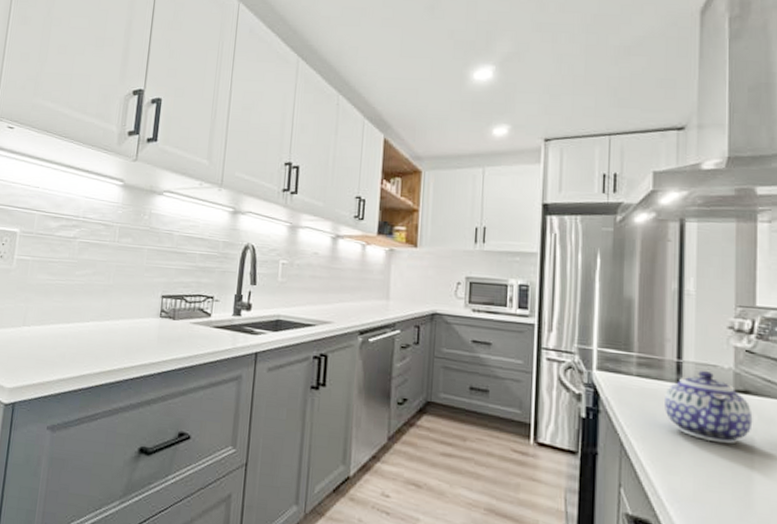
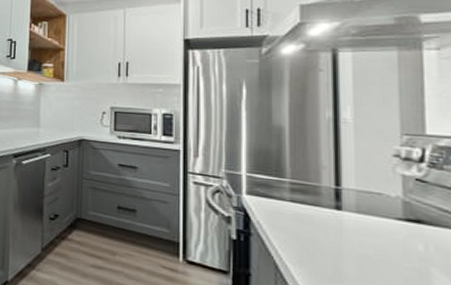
teapot: present [665,371,753,444] -> none [323,198,428,274]

